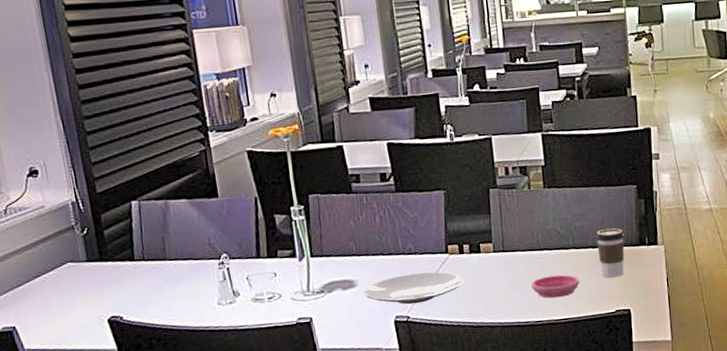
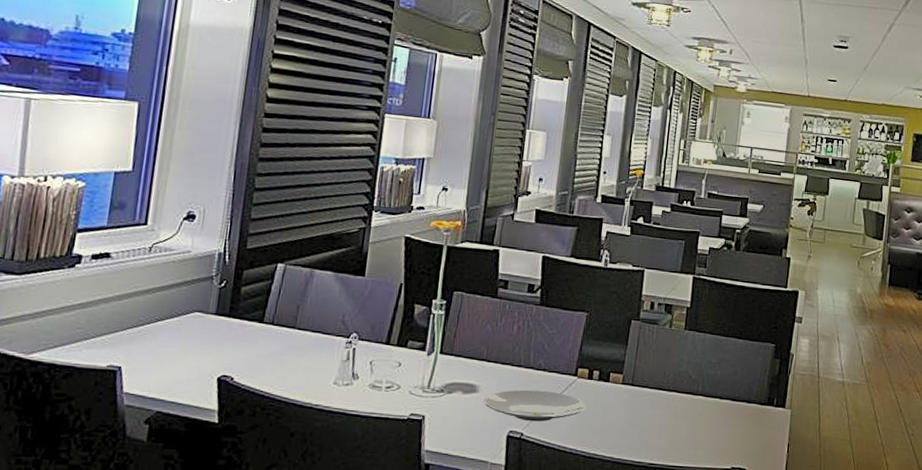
saucer: present [531,274,580,298] -> none [652,418,702,444]
coffee cup: present [595,228,625,278] -> none [724,382,755,434]

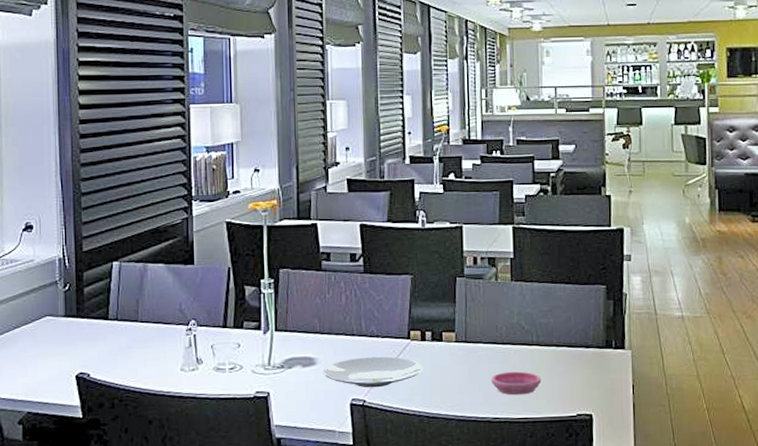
saucer: none [652,418,702,444] -> present [492,371,542,395]

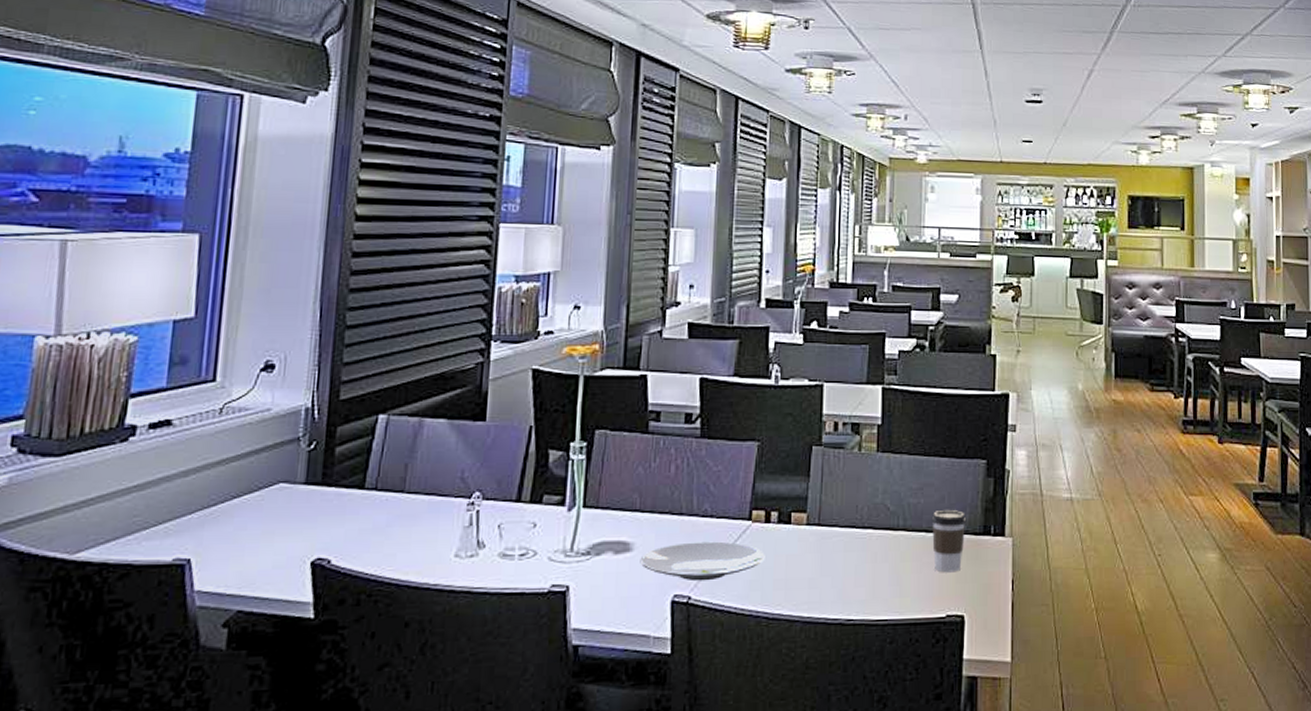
saucer: present [492,371,542,395] -> none [847,562,907,592]
coffee cup: none [560,328,591,380] -> present [931,510,967,573]

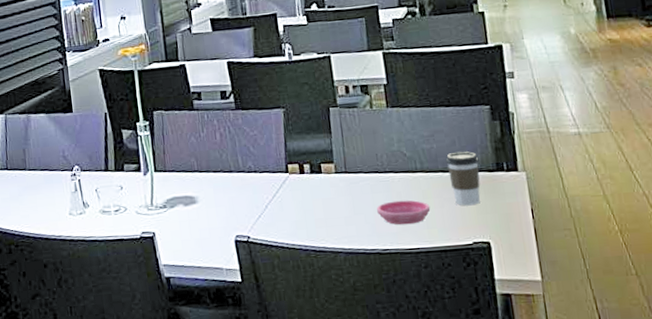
plate: present [640,541,765,581] -> none [205,191,305,224]
saucer: none [847,562,907,592] -> present [377,200,431,225]

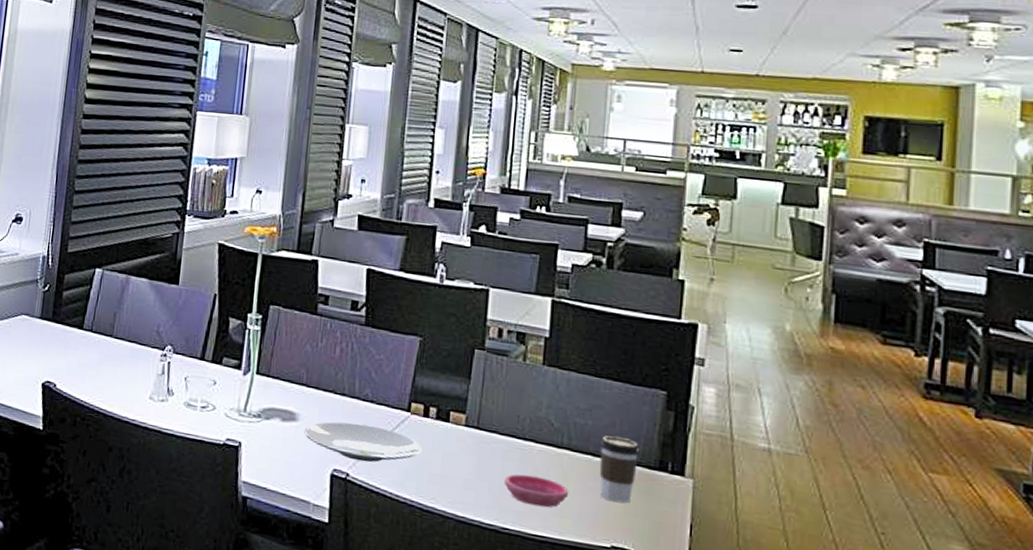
plate: none [205,191,305,224] -> present [304,421,422,462]

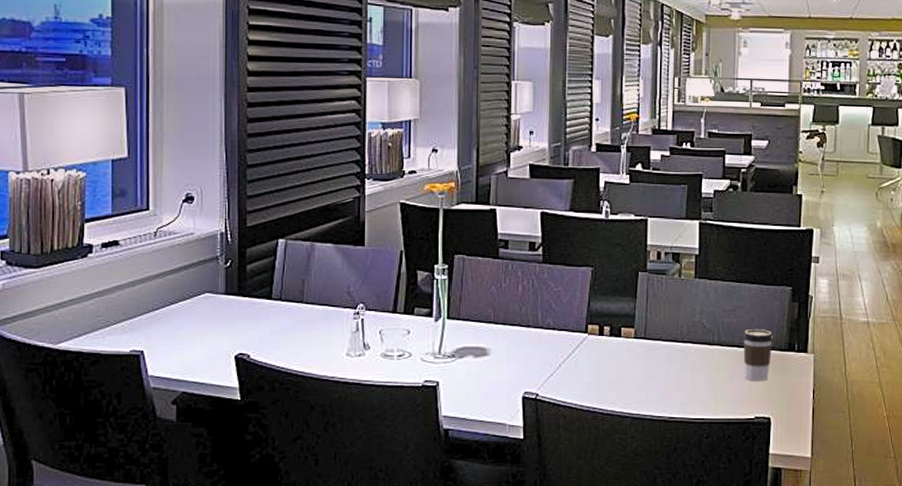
plate: present [304,421,422,462] -> none [495,349,600,382]
saucer: present [505,474,569,508] -> none [670,371,721,395]

